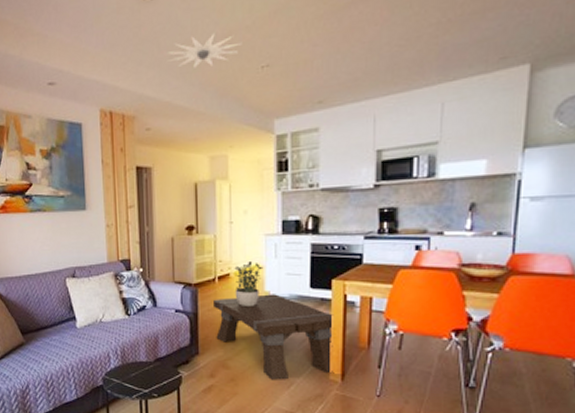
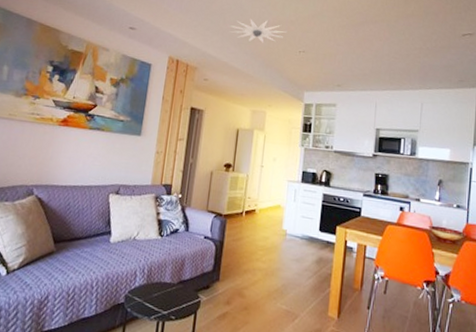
coffee table: present [212,294,333,380] -> none [236,231,335,313]
potted plant: present [234,261,264,306] -> none [257,201,284,241]

